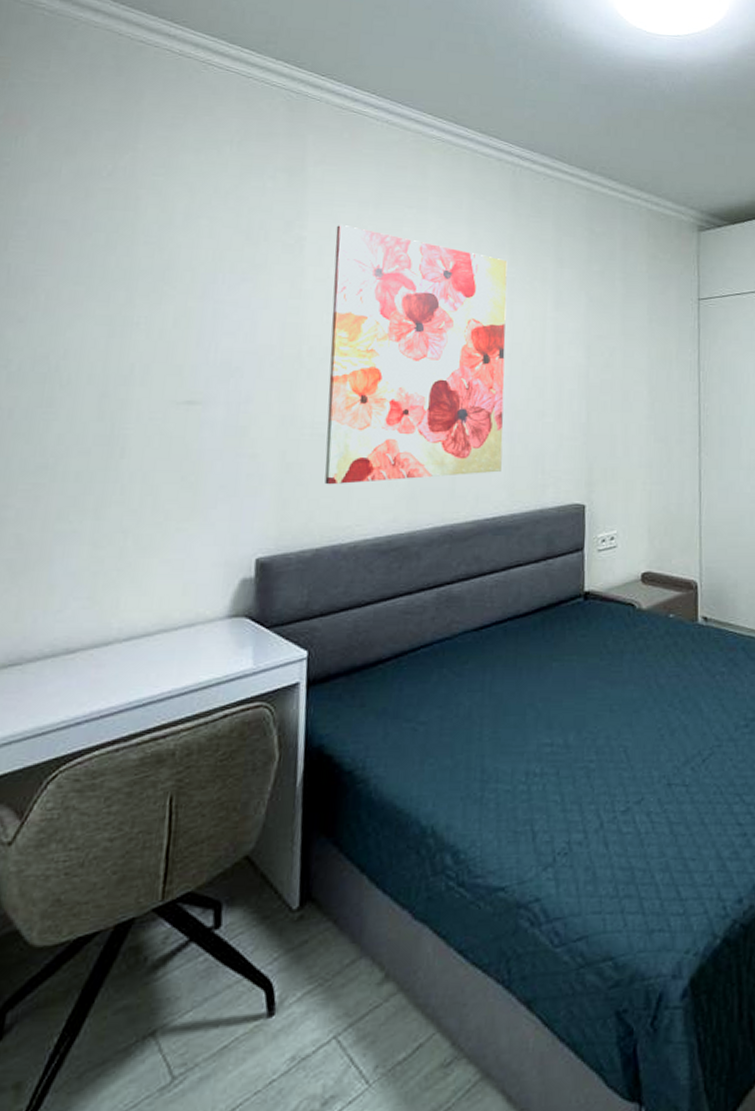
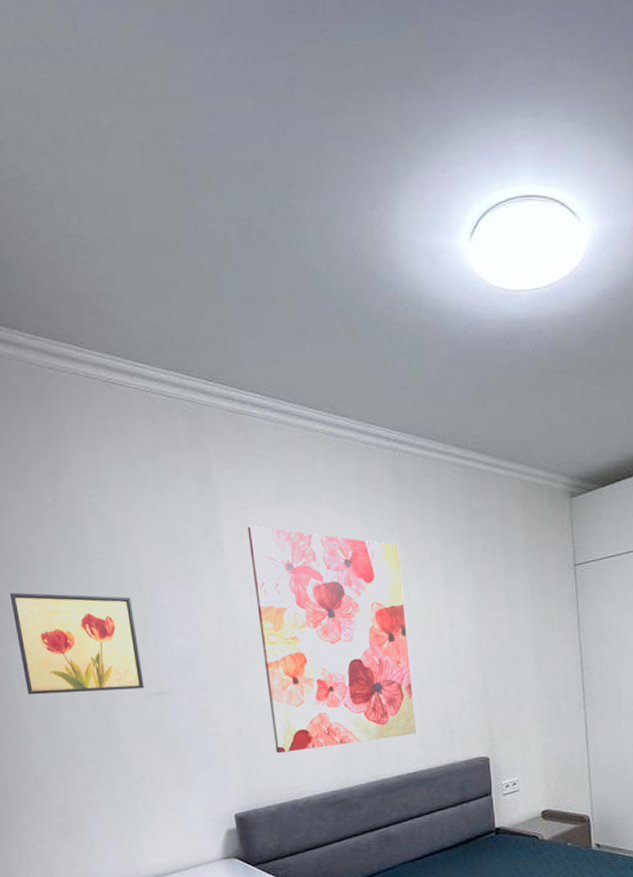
wall art: none [13,270,178,395] -> present [9,592,144,695]

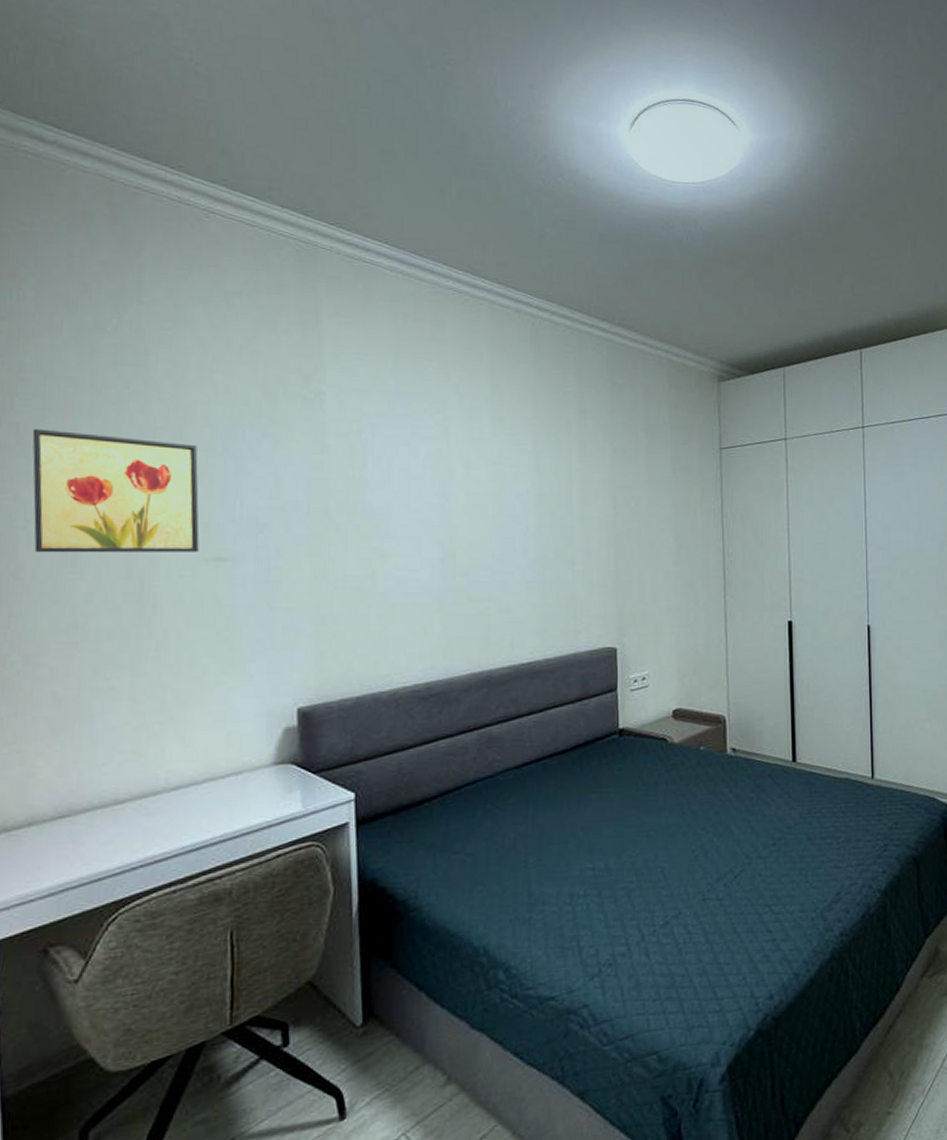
wall art: present [247,526,416,754] -> none [356,379,535,636]

